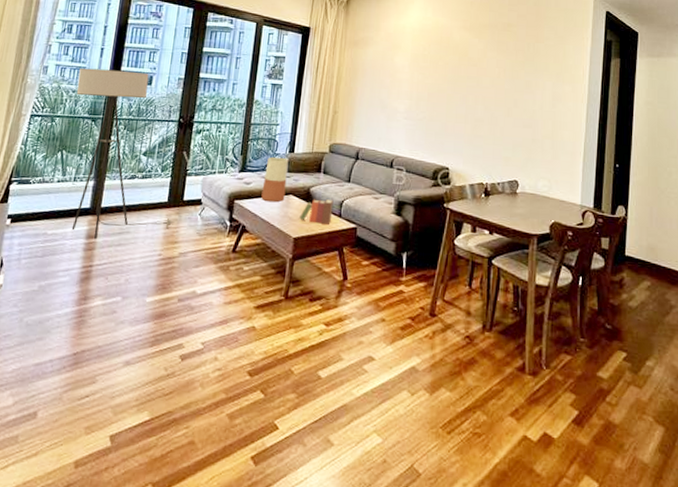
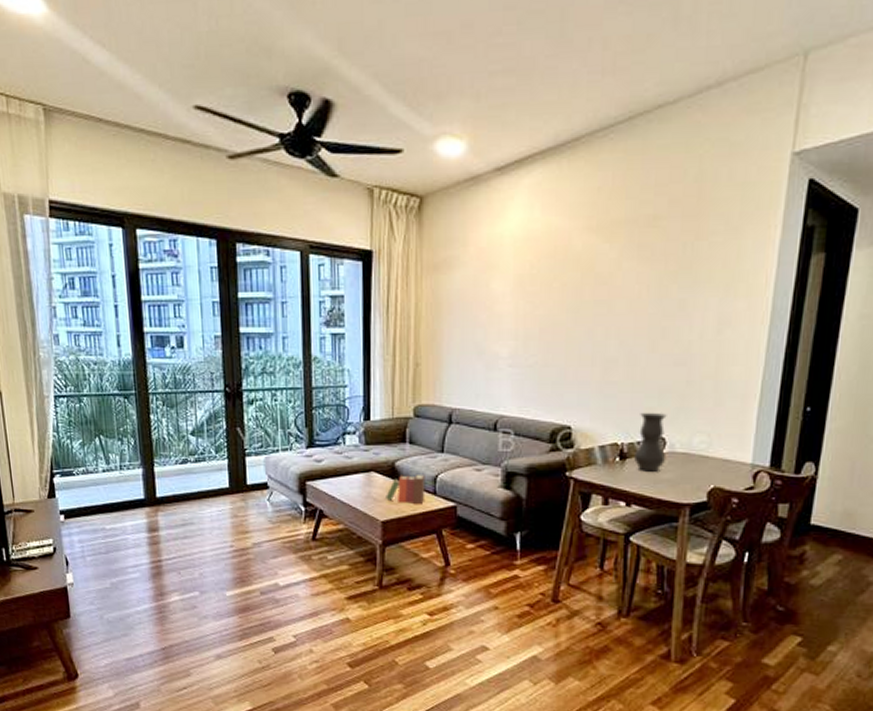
floor lamp: present [71,68,175,239] -> none [96,332,242,532]
vase: present [261,156,289,203] -> none [337,427,366,482]
vase: none [494,160,519,207] -> present [633,412,667,472]

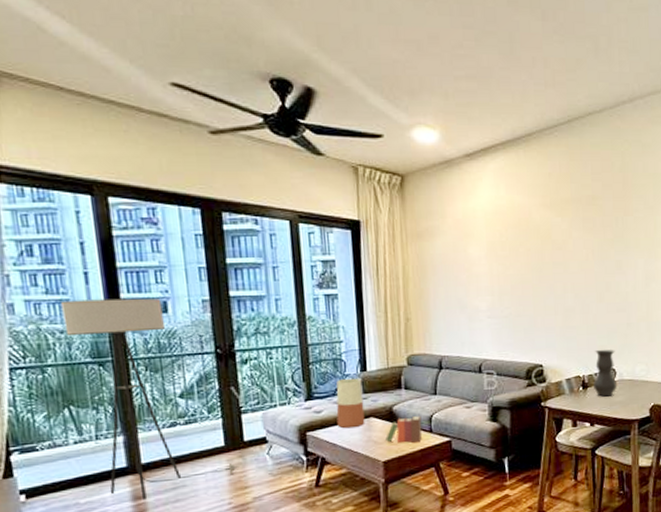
floor lamp: none [96,332,242,532] -> present [61,297,239,499]
vase: none [337,427,366,482] -> present [336,378,365,429]

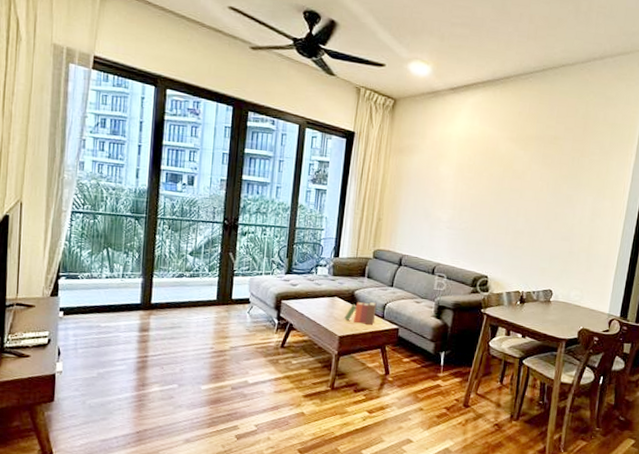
floor lamp: present [61,297,239,499] -> none [116,165,224,332]
vase: present [336,378,365,429] -> none [307,260,334,304]
vase: present [592,349,616,397] -> none [529,270,555,314]

